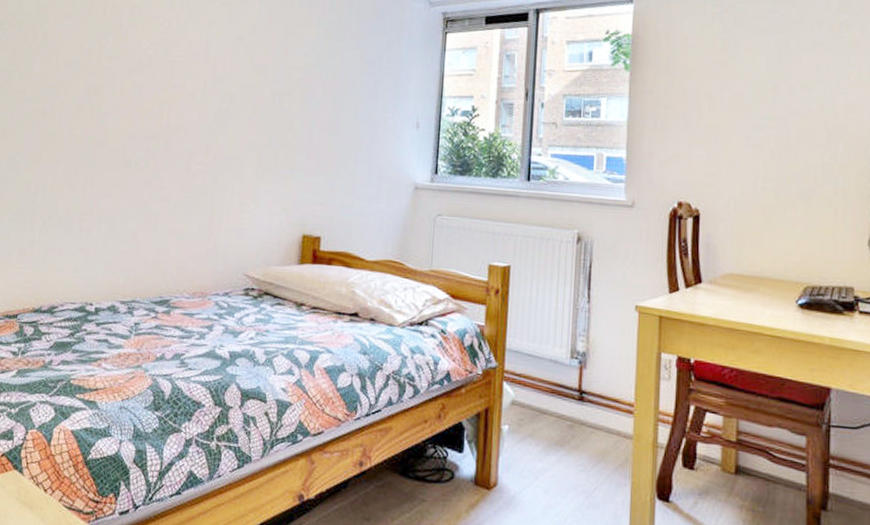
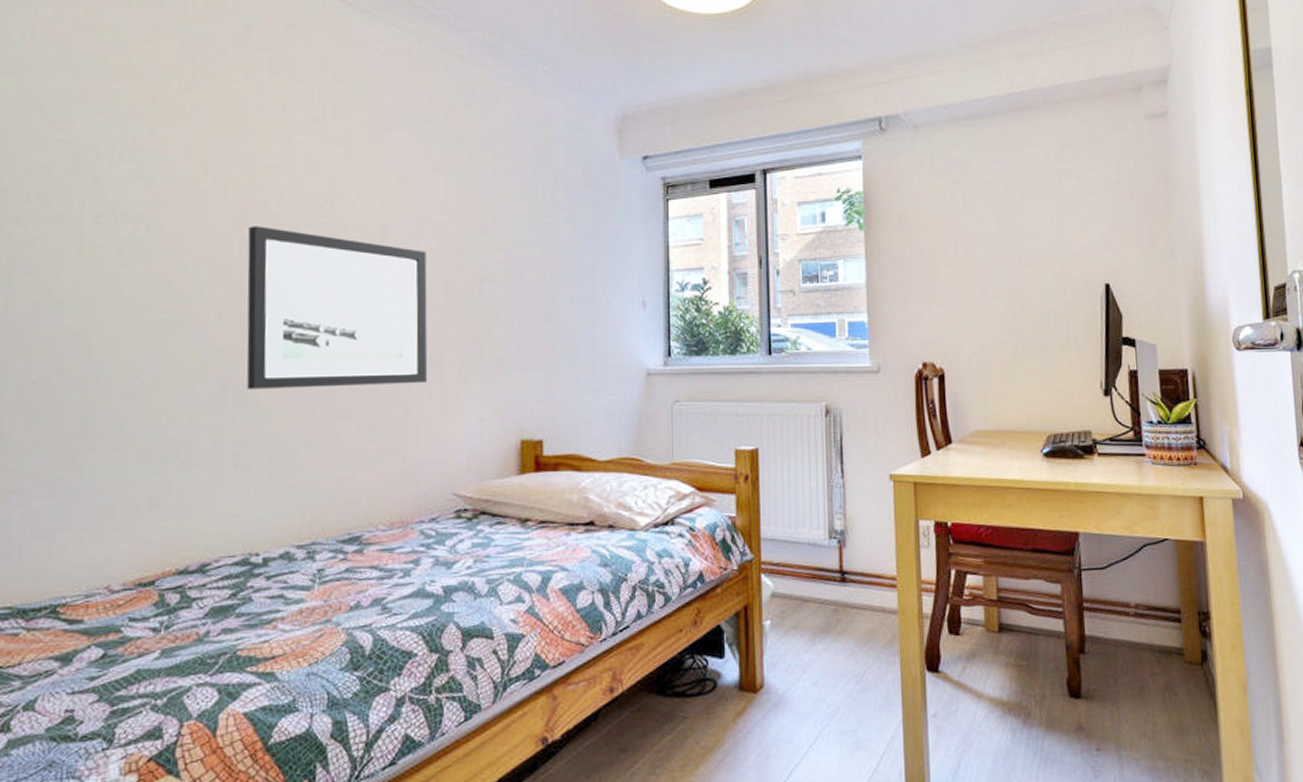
wall art: none [95,38,239,178] -> present [246,226,428,389]

